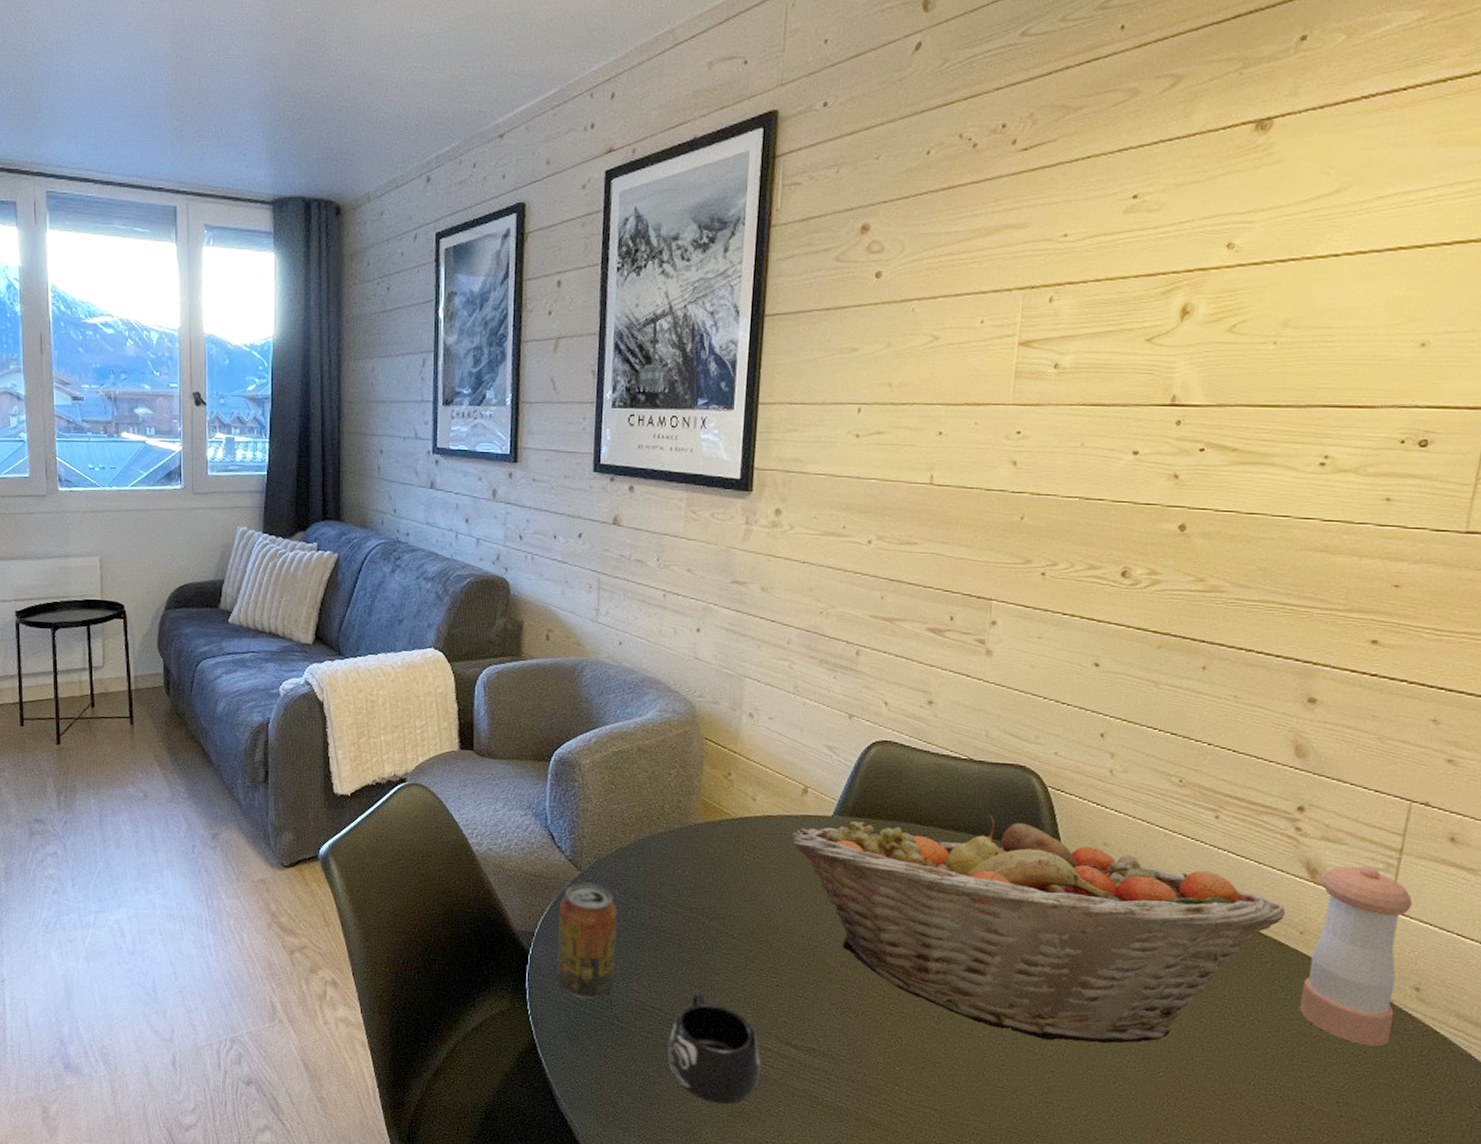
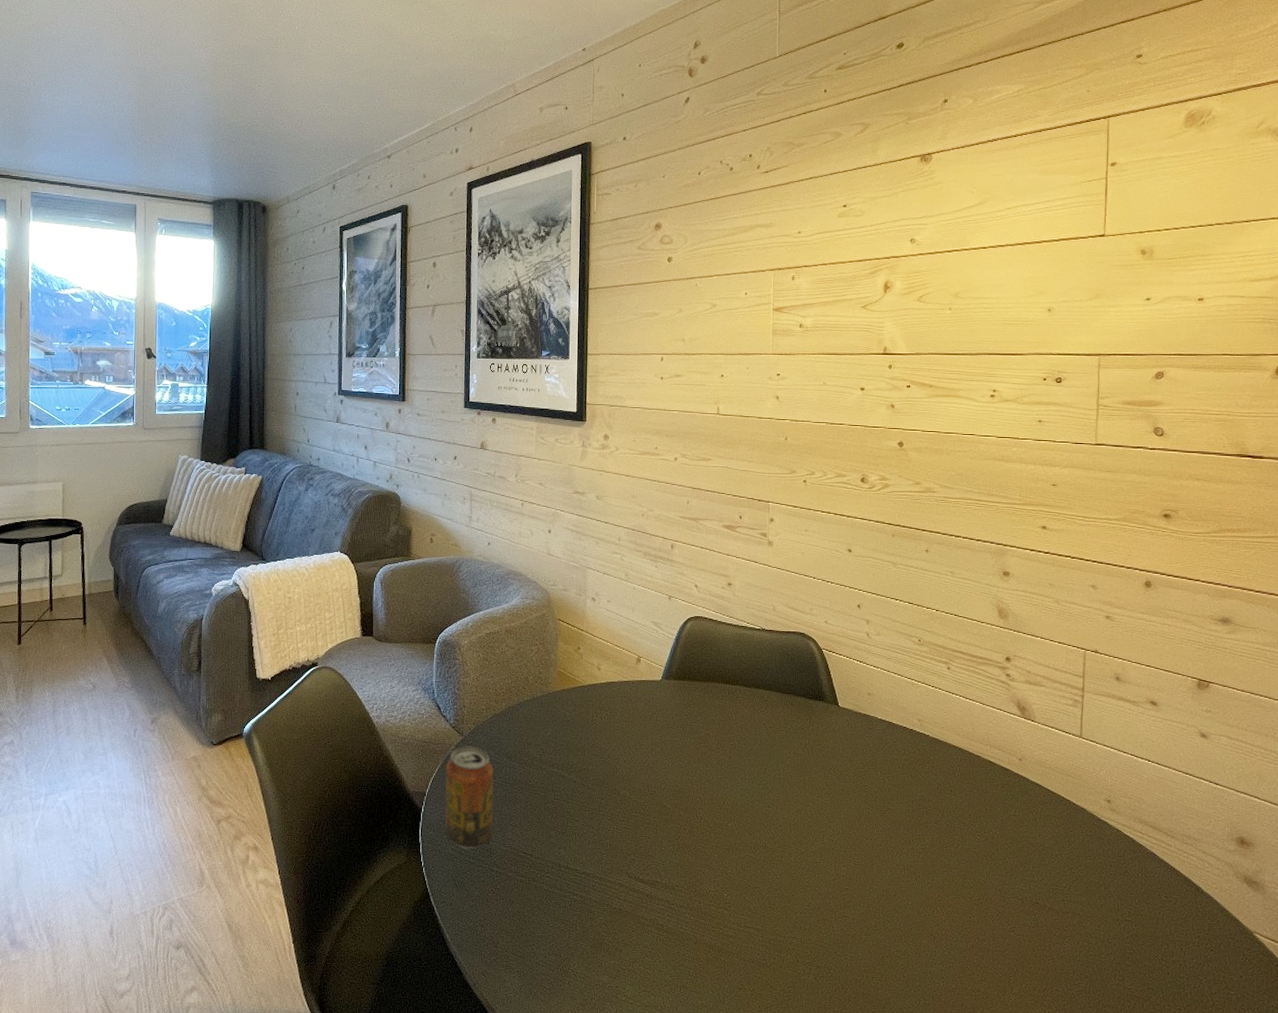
mug: present [667,989,762,1105] -> none [539,835,617,938]
fruit basket: present [791,814,1286,1044] -> none [630,673,1007,862]
pepper shaker: present [1299,865,1412,1047] -> none [1025,702,1096,851]

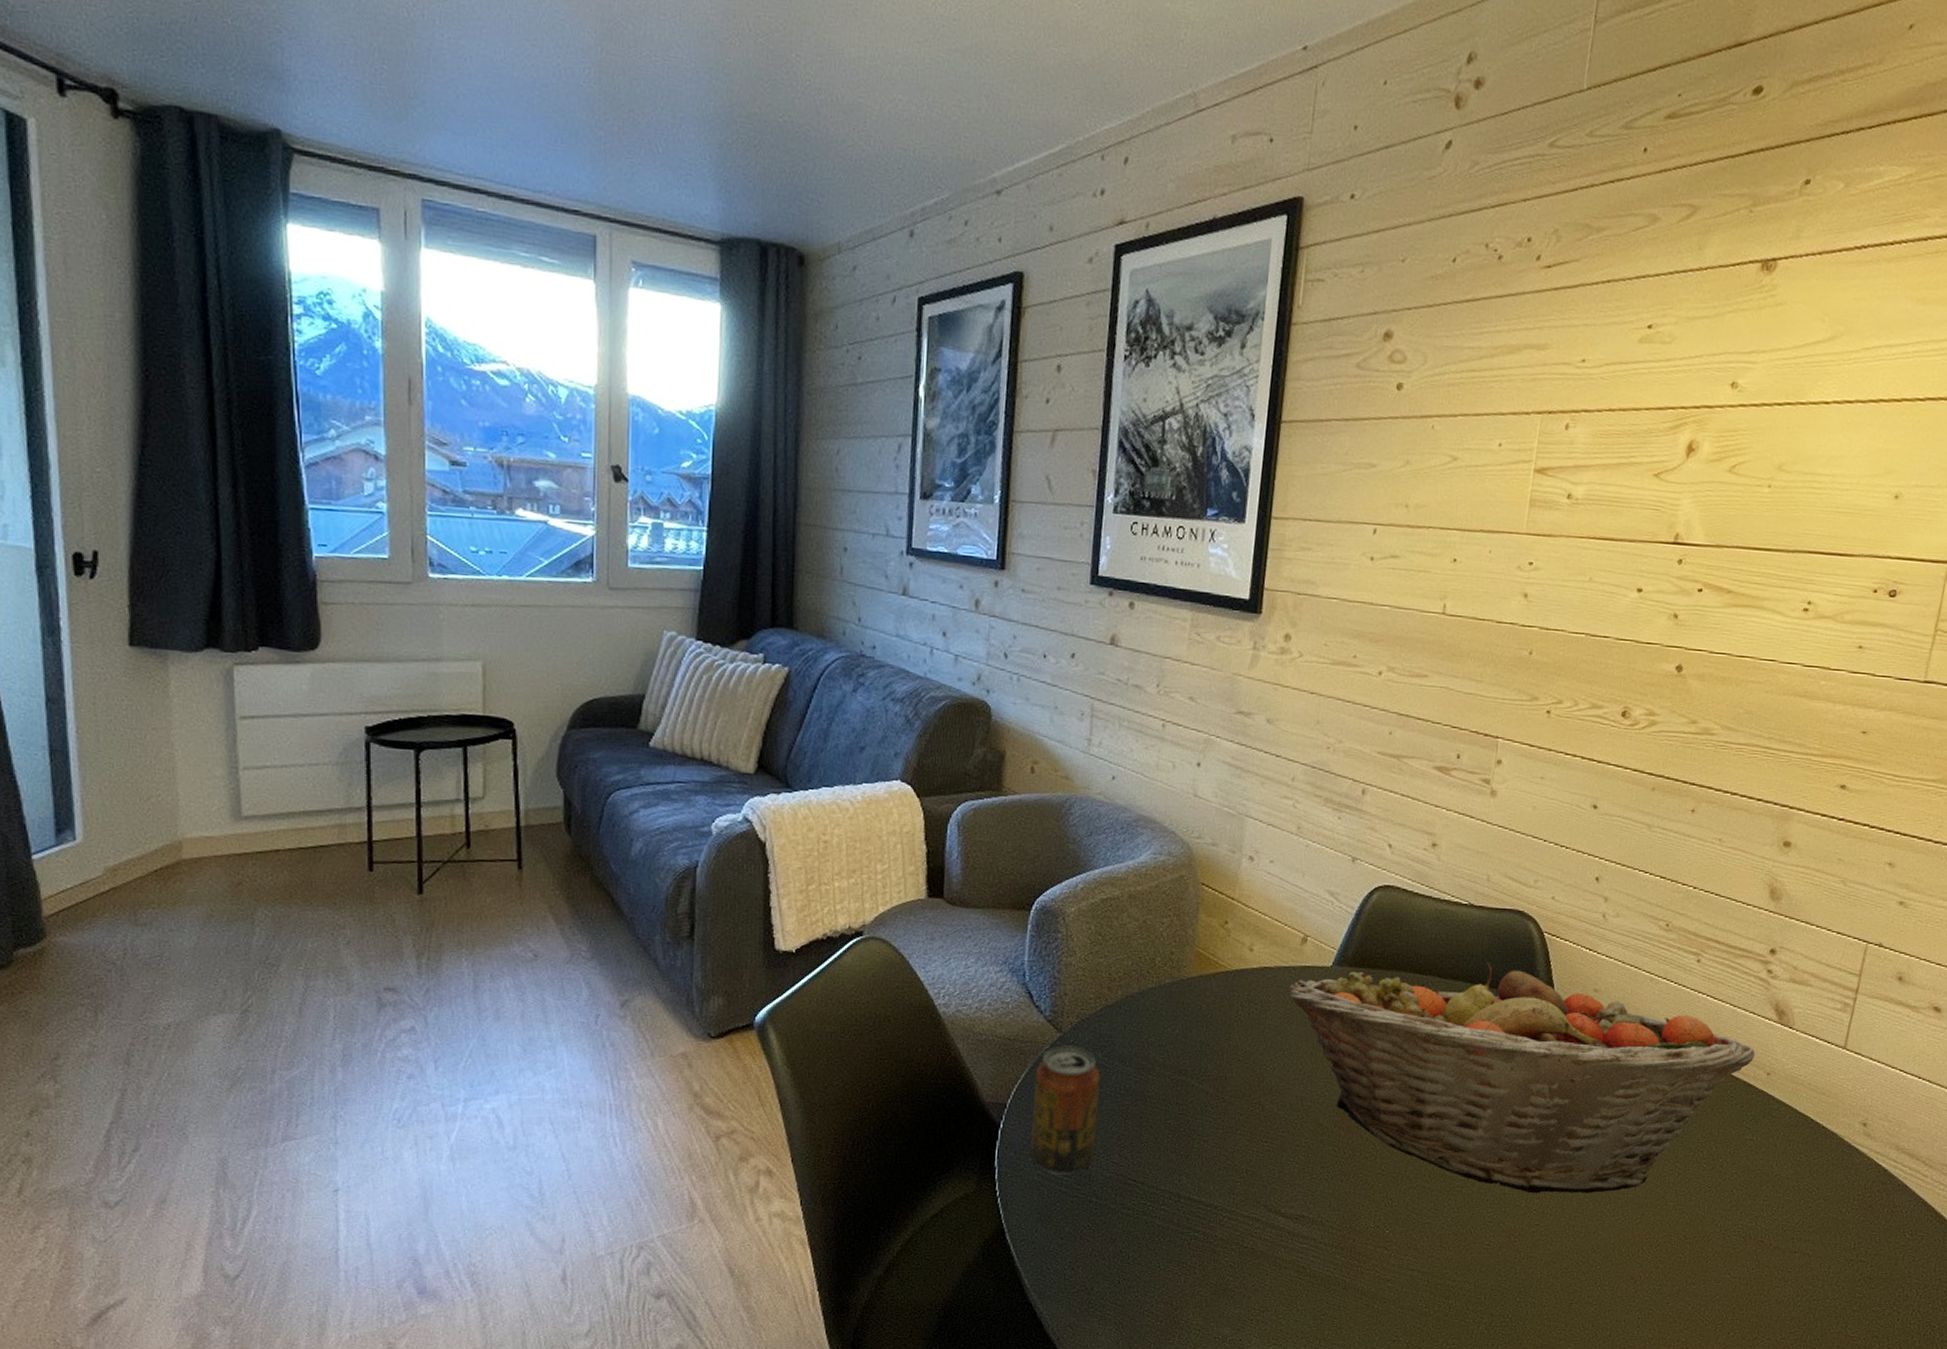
fruit basket: none [630,673,1007,862] -> present [1288,961,1756,1194]

